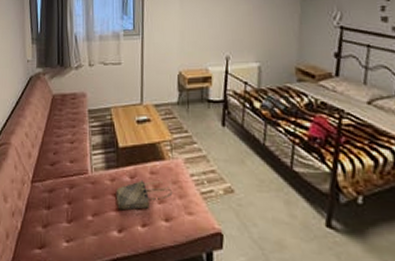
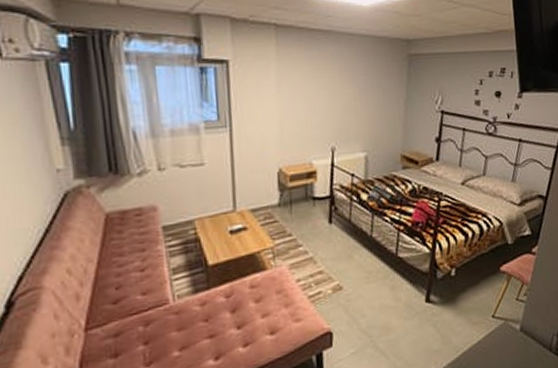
tote bag: present [115,179,173,211] -> none [208,291,277,336]

